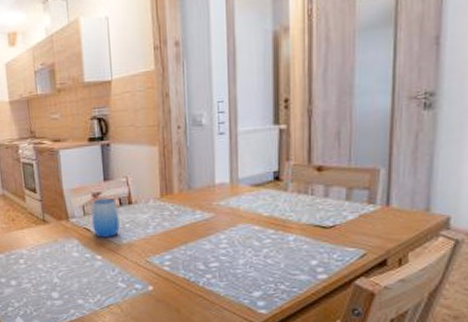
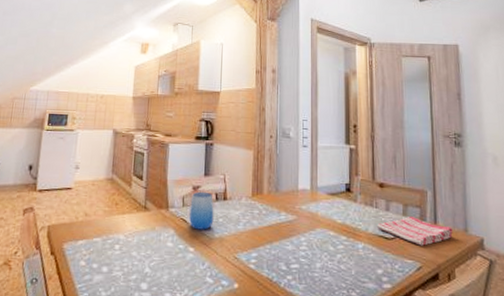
dish towel: none [313,199,410,232] -> present [377,215,453,246]

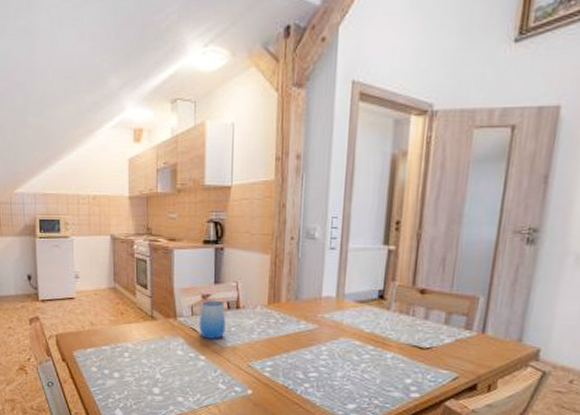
dish towel: present [377,215,453,246] -> none [411,324,504,356]

